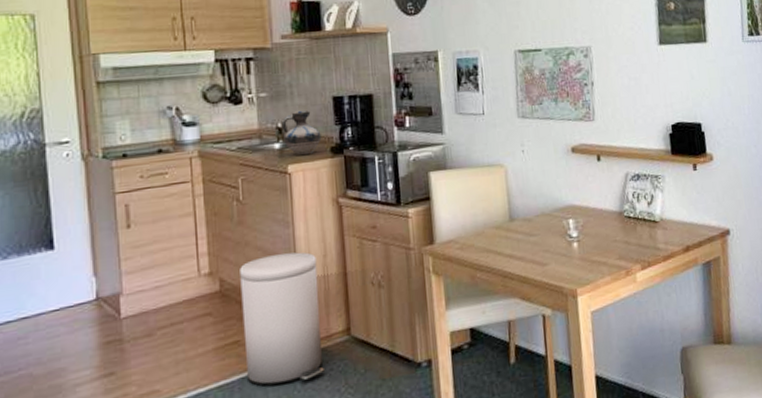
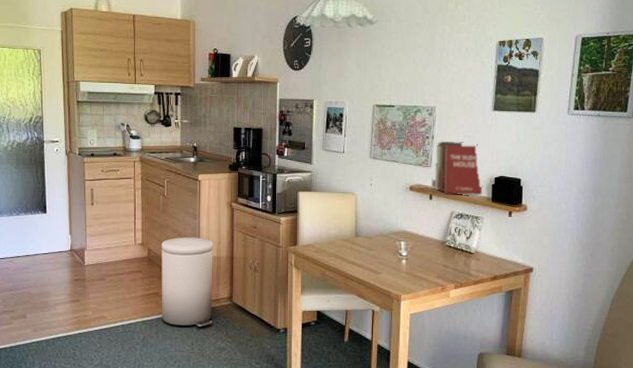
ceramic jug: present [281,110,322,156] -> none [196,135,224,169]
books: none [596,86,660,152] -> present [430,142,483,196]

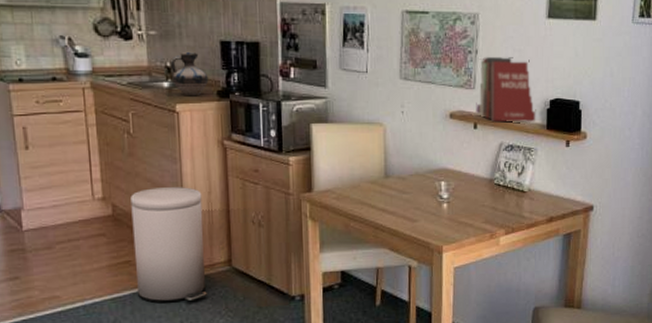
ceramic jug: none [196,135,224,169] -> present [170,51,209,96]

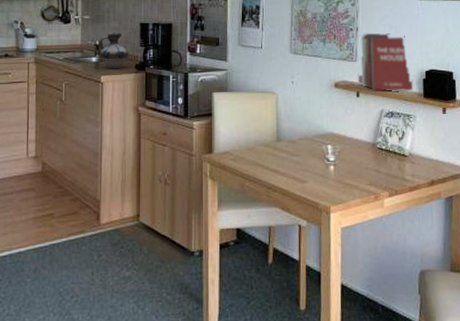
pedal bin: present [130,187,208,304] -> none [56,147,118,255]

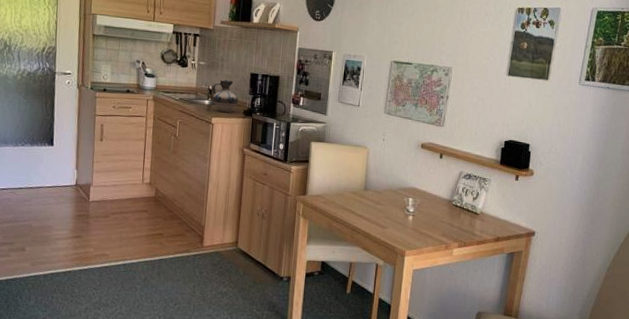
books: present [357,33,414,92] -> none [442,102,493,158]

